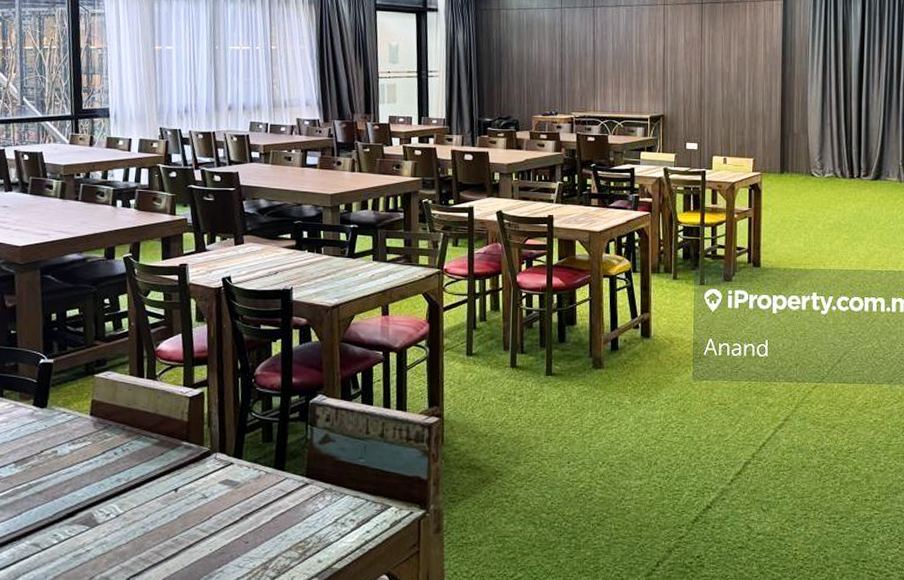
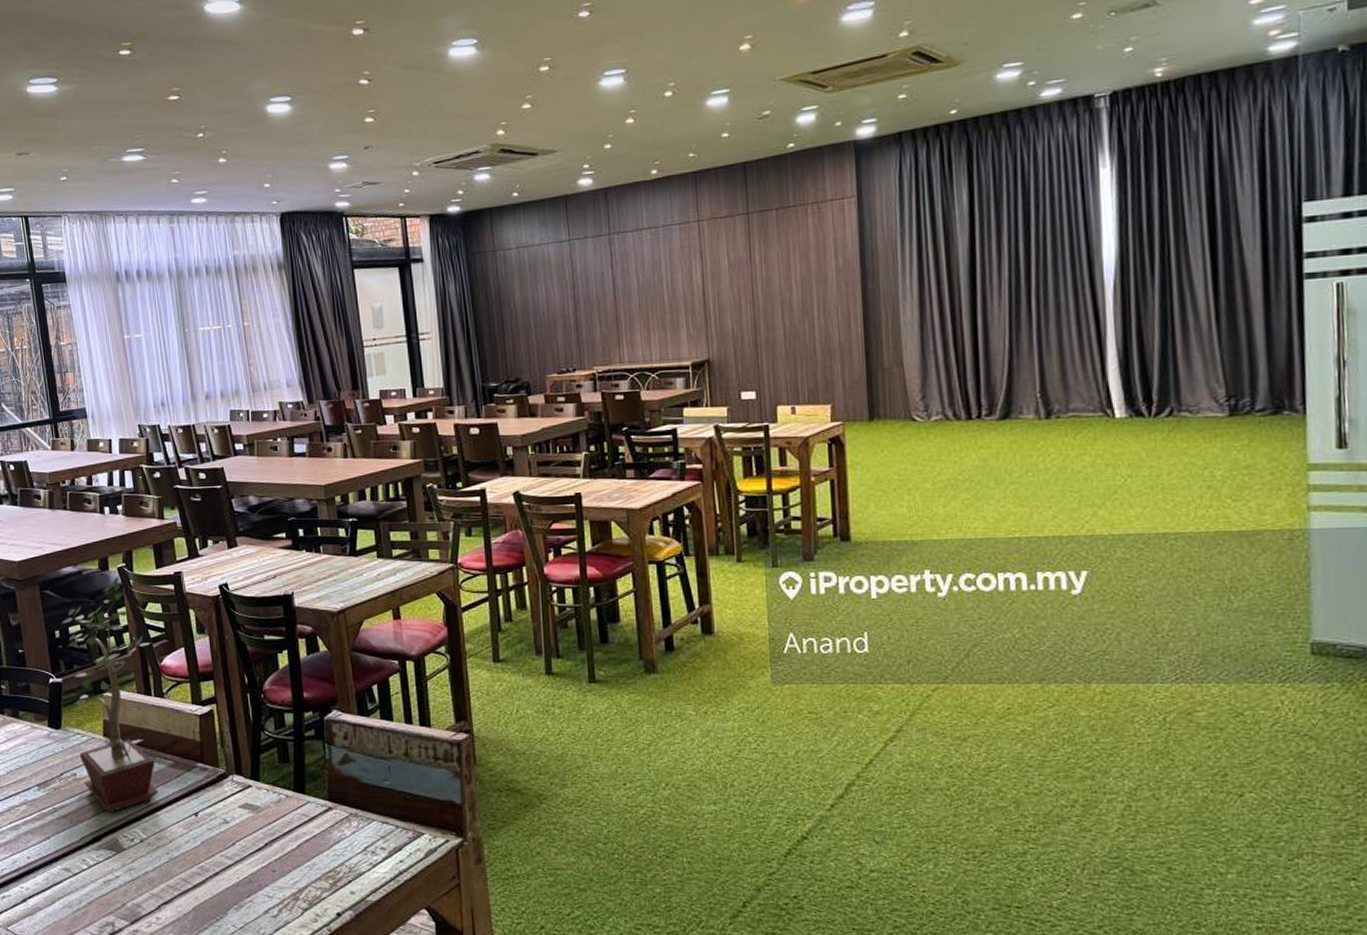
potted plant: none [60,265,149,489] -> present [62,576,159,813]

